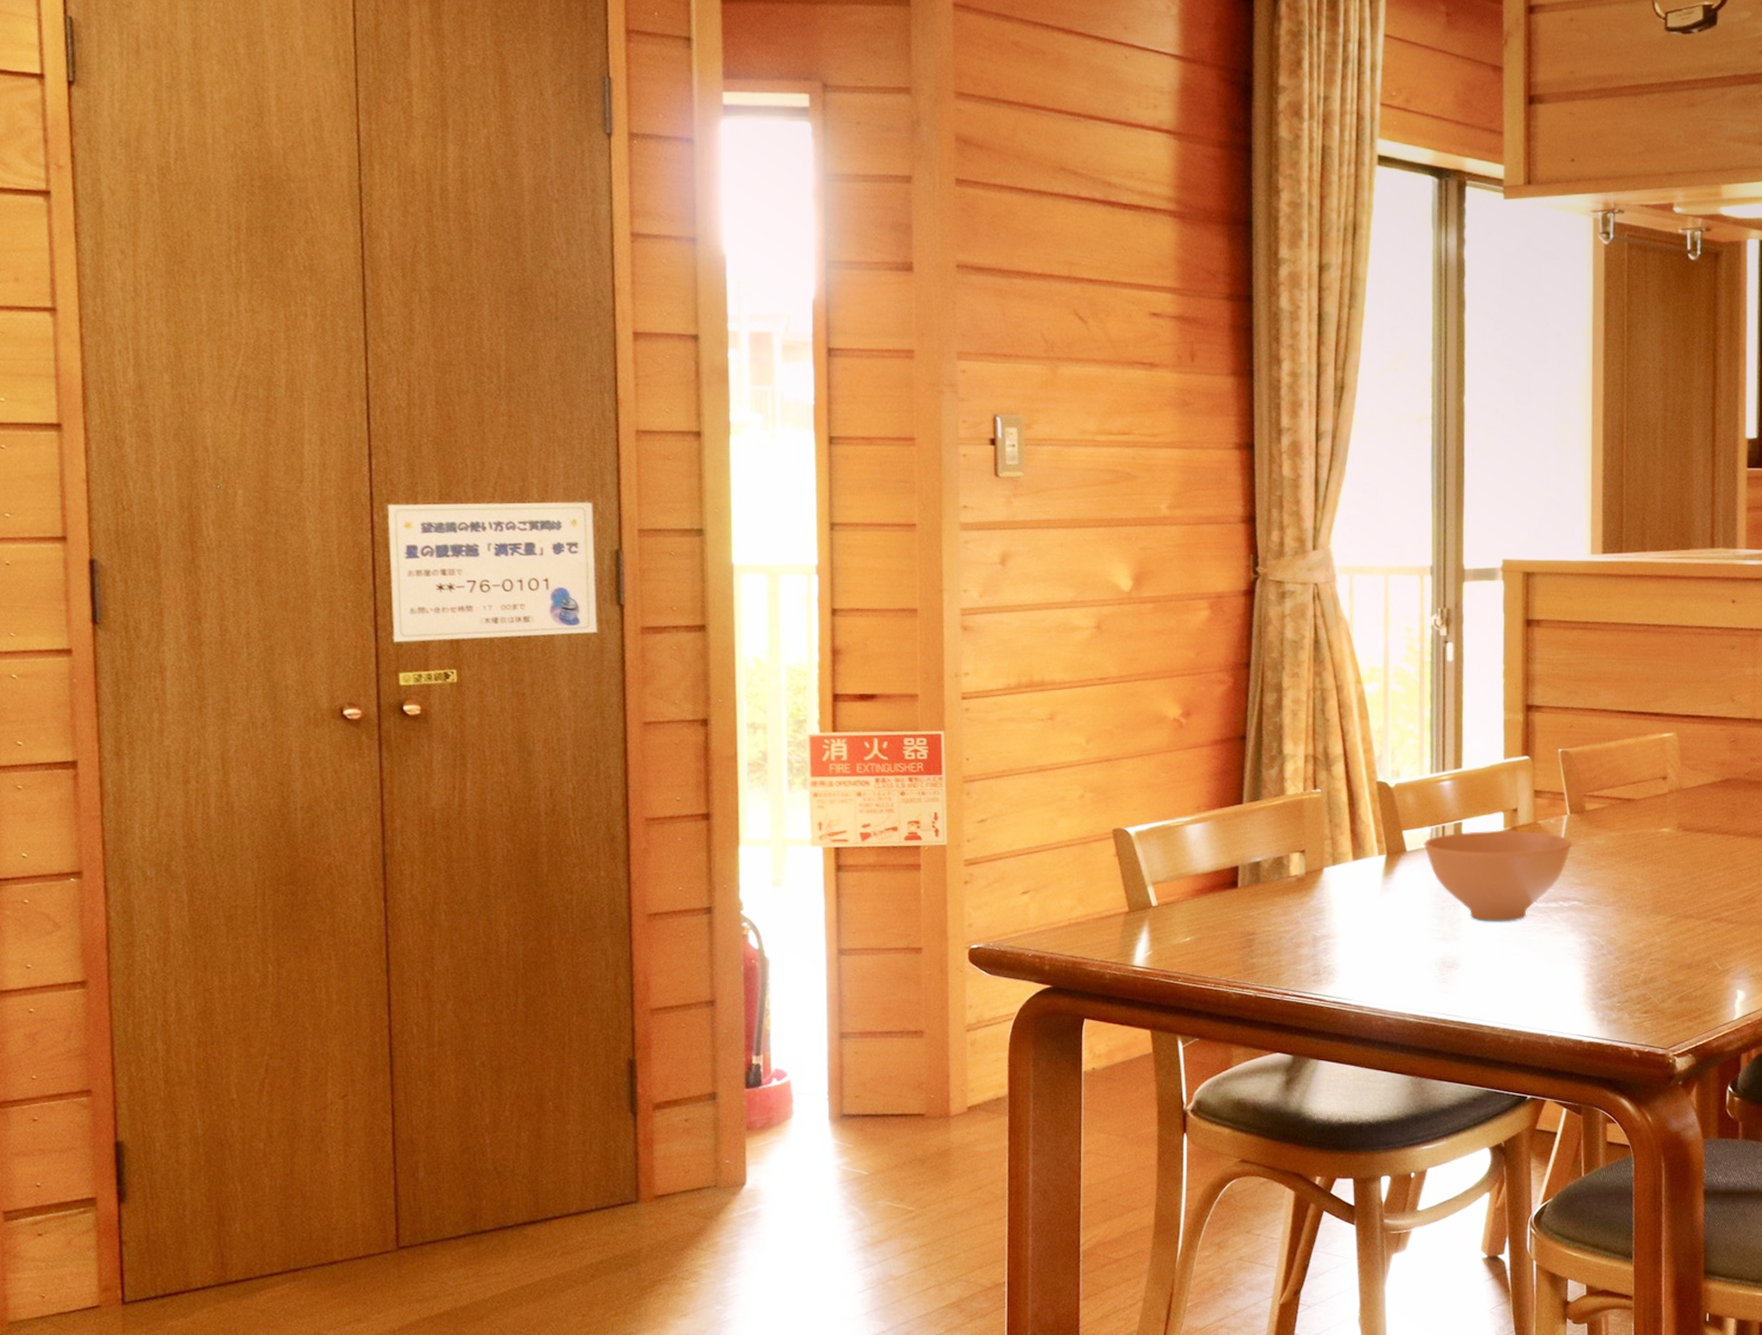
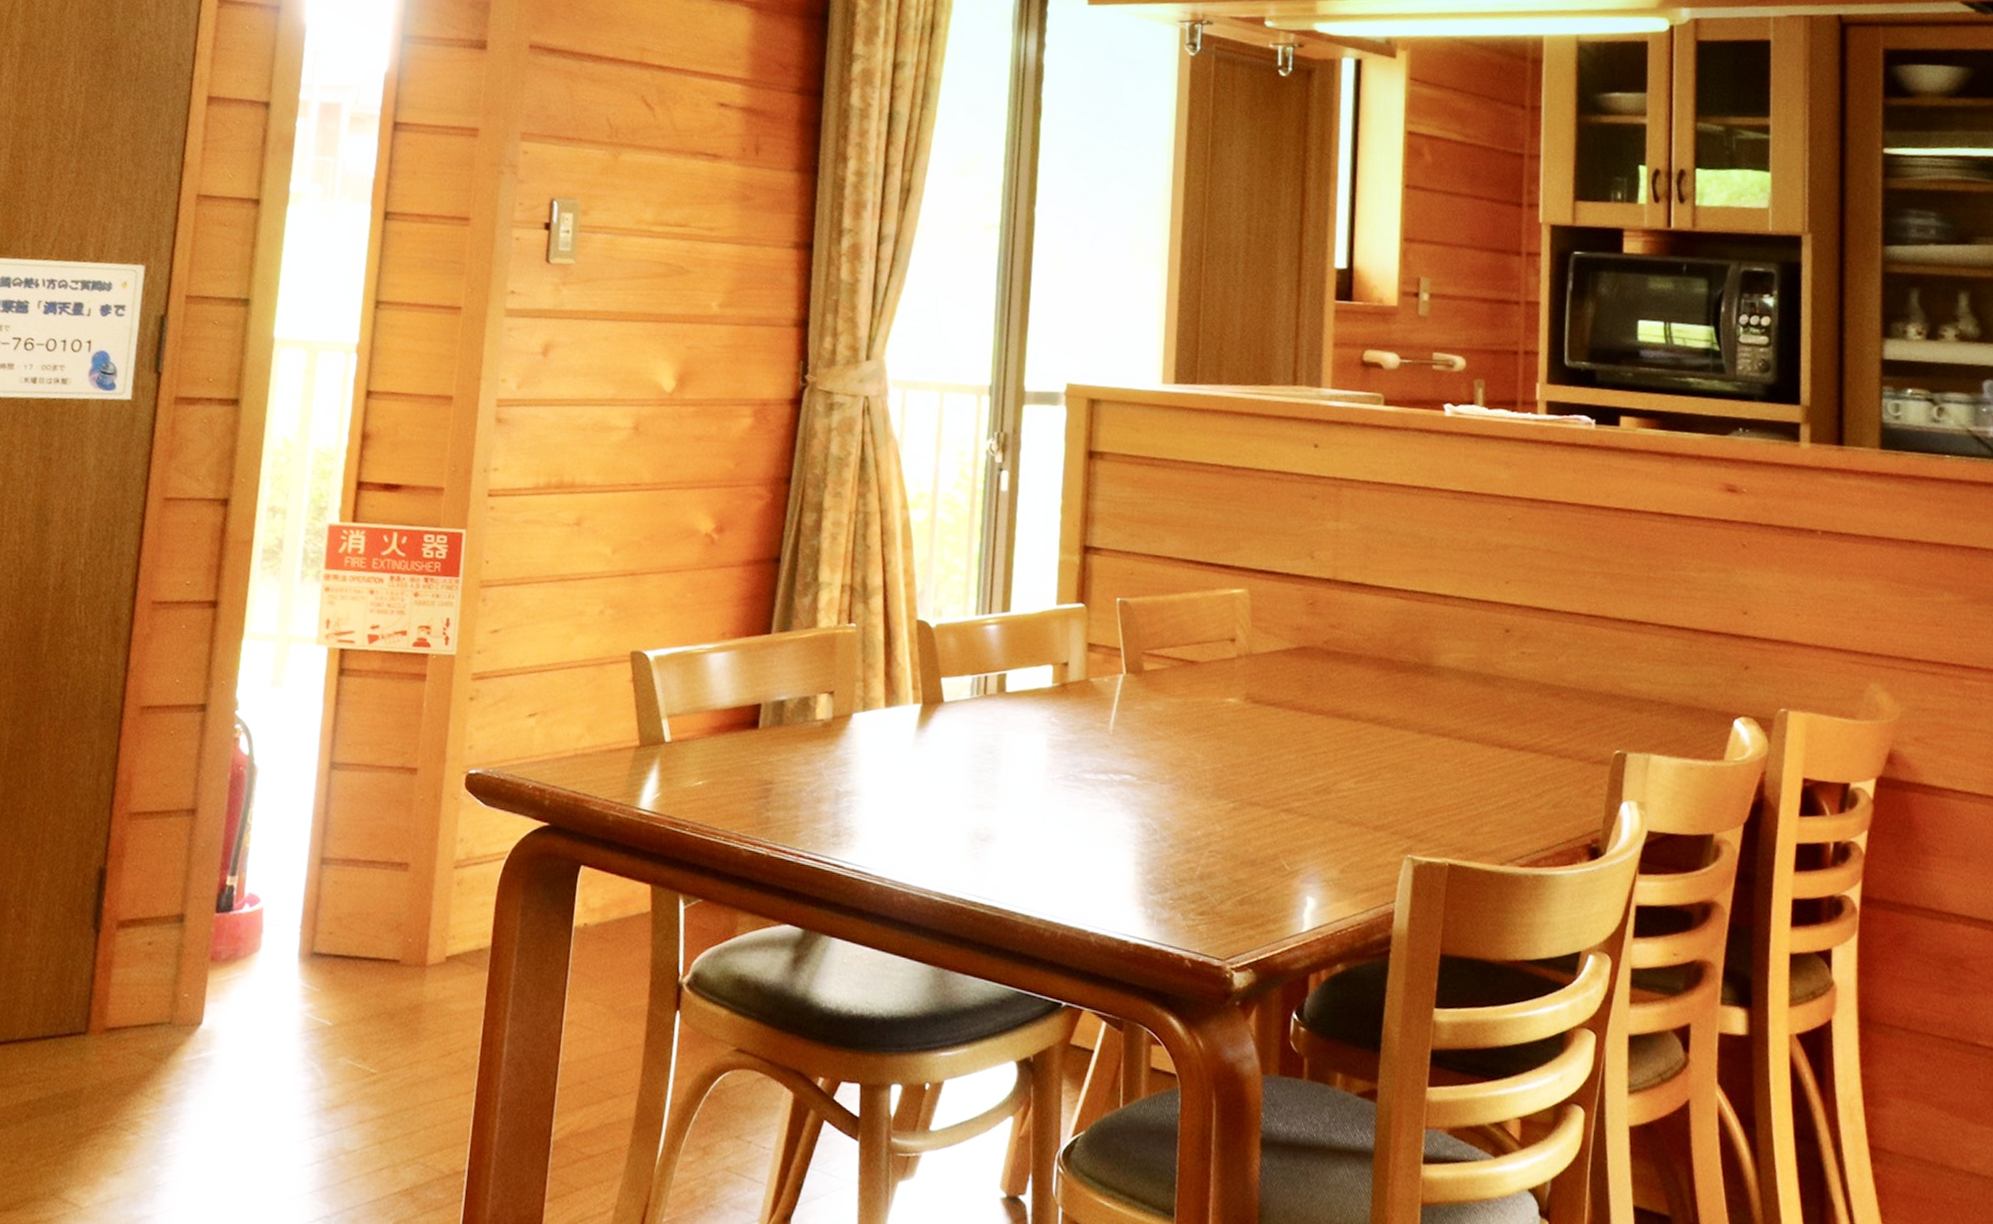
bowl: present [1423,830,1572,921] -> none [963,684,1127,792]

